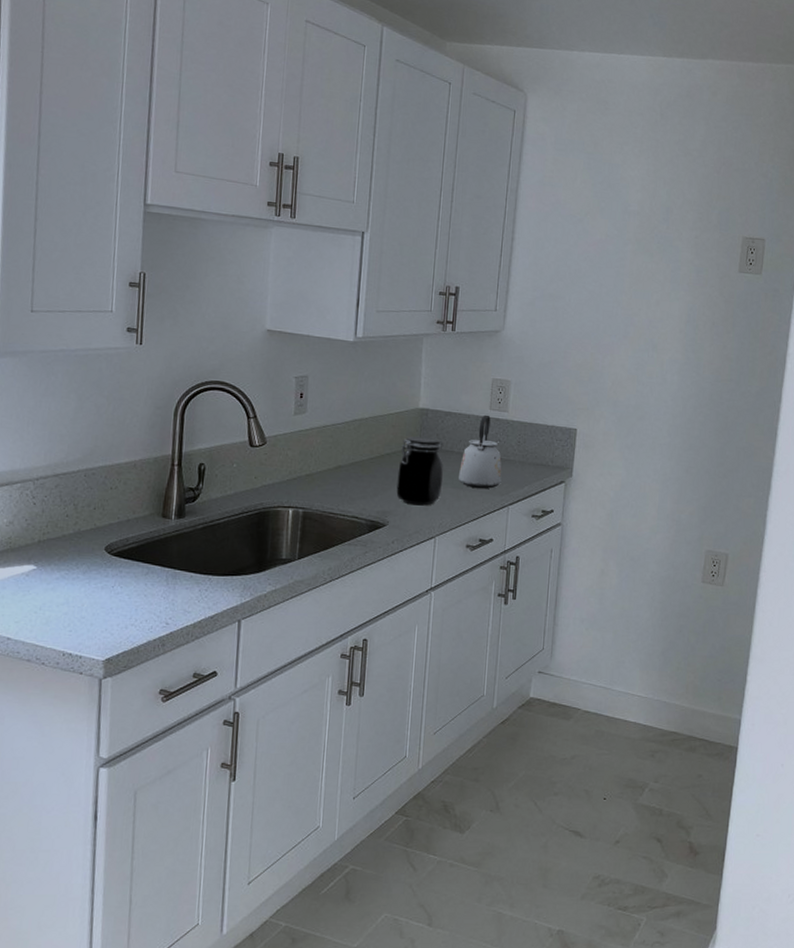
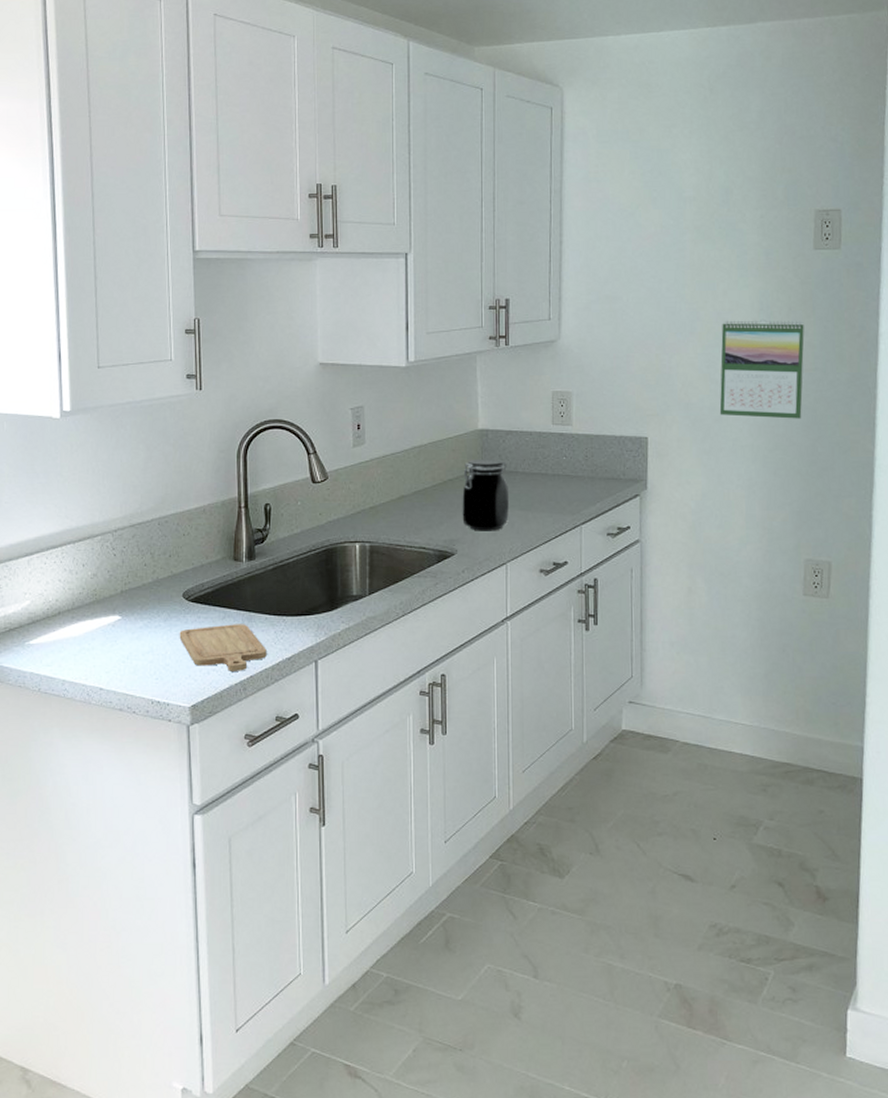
chopping board: none [98,580,190,627] -> present [179,624,267,671]
kettle: present [459,414,502,489] -> none [526,430,571,510]
calendar: none [643,328,724,424] -> present [719,318,805,419]

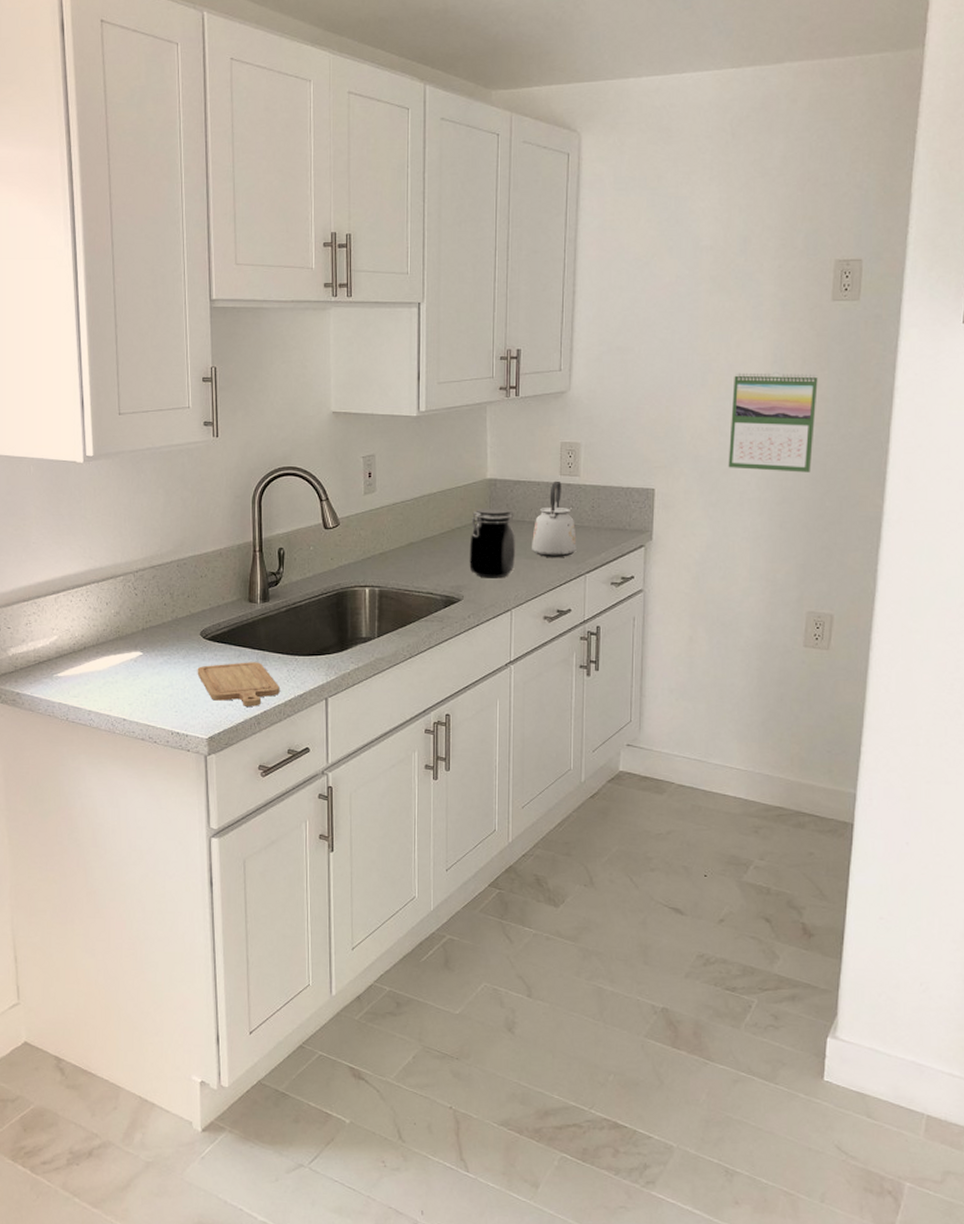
kettle: none [526,430,571,510] -> present [532,480,577,558]

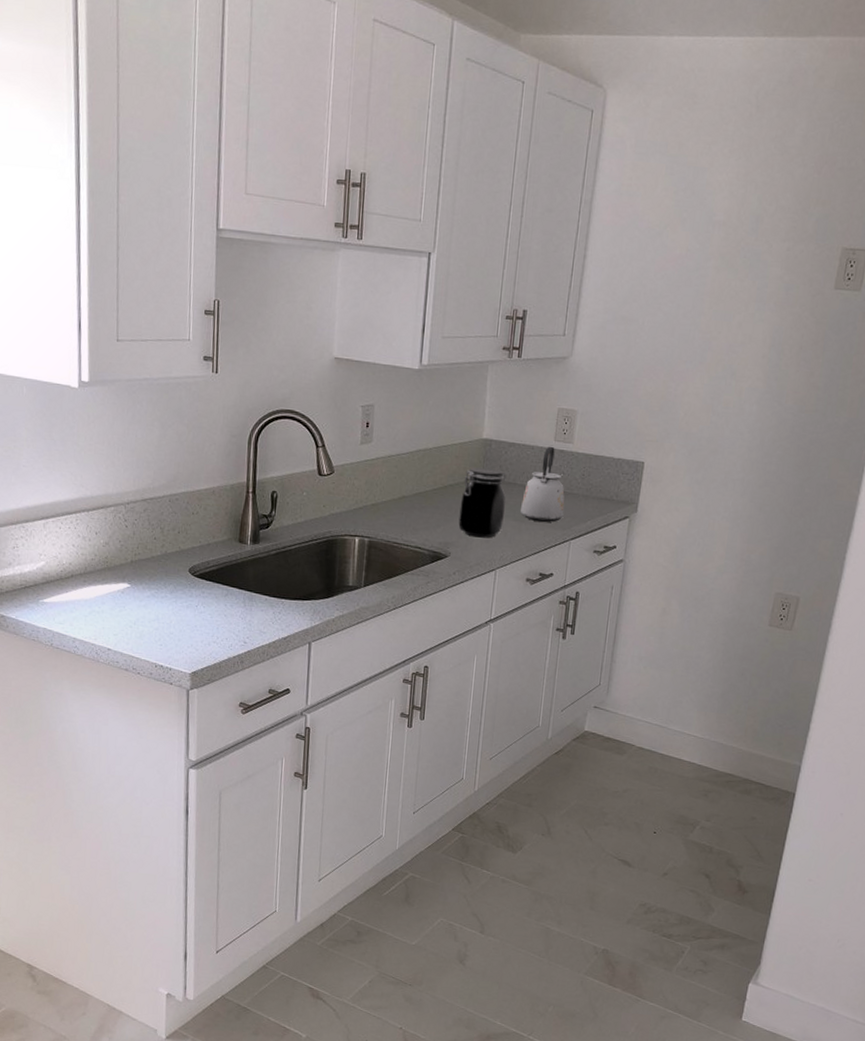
chopping board: present [197,662,280,707] -> none [183,601,265,646]
calendar: present [728,371,818,473] -> none [716,353,812,458]

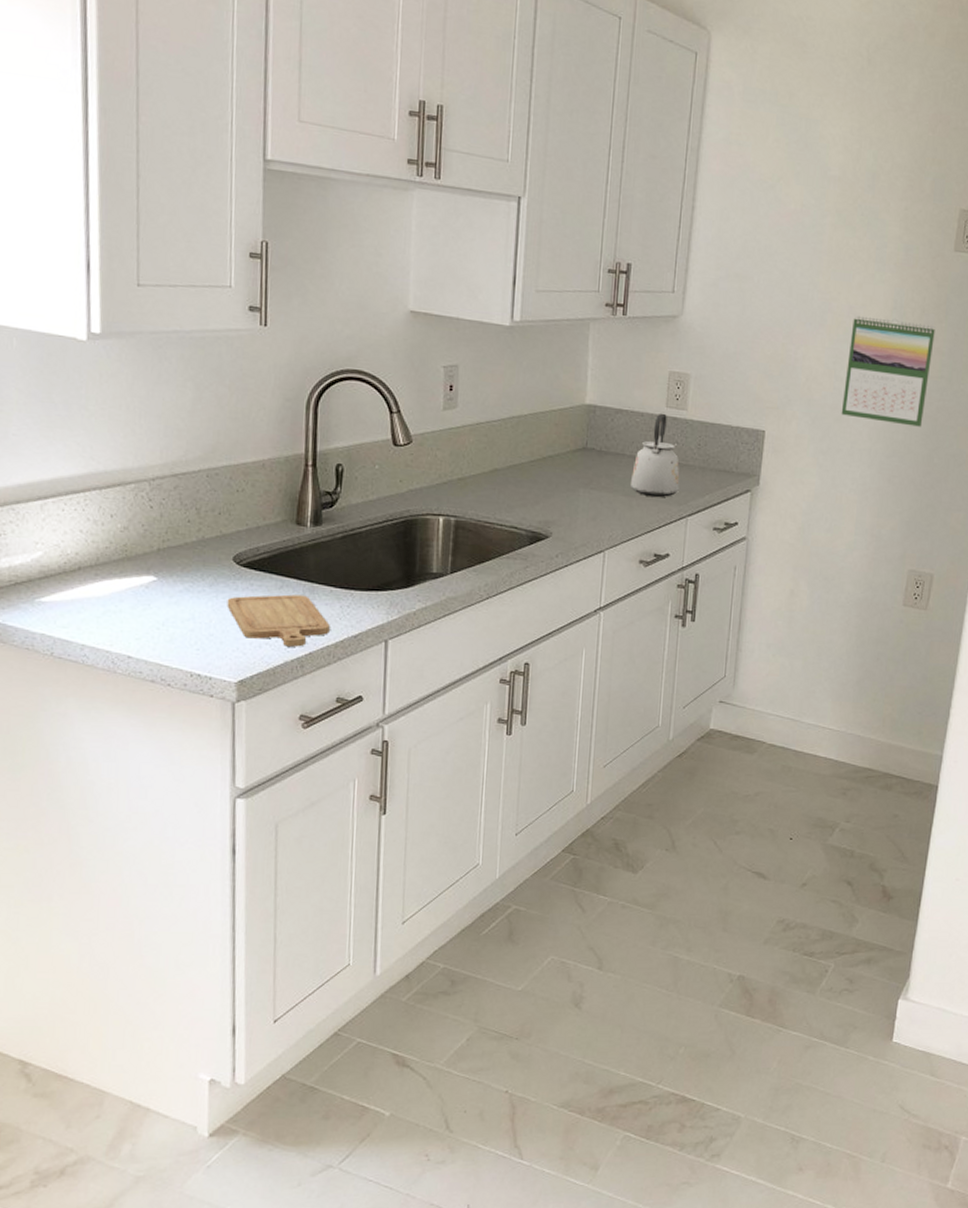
chopping board: none [183,601,265,646] -> present [227,594,330,647]
jar: present [458,467,507,538] -> none [560,436,614,516]
calendar: none [716,353,812,458] -> present [841,315,935,427]

